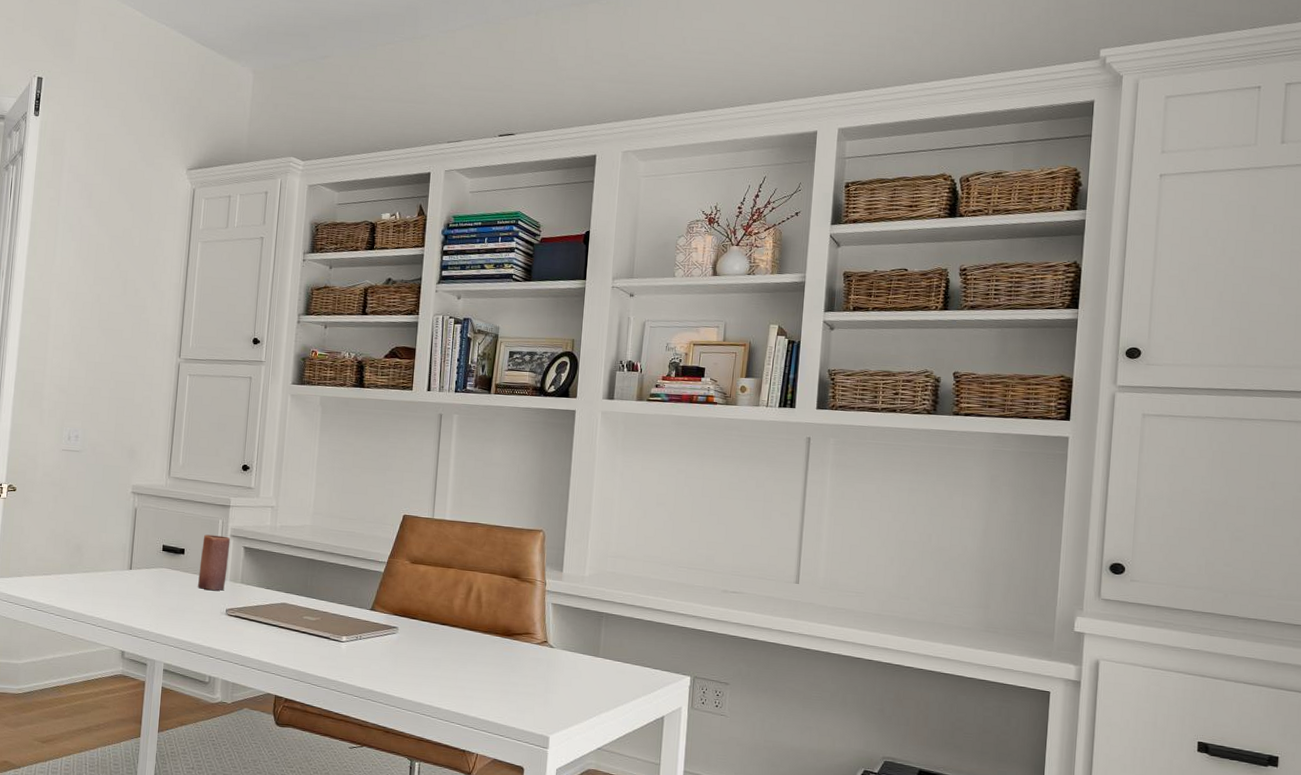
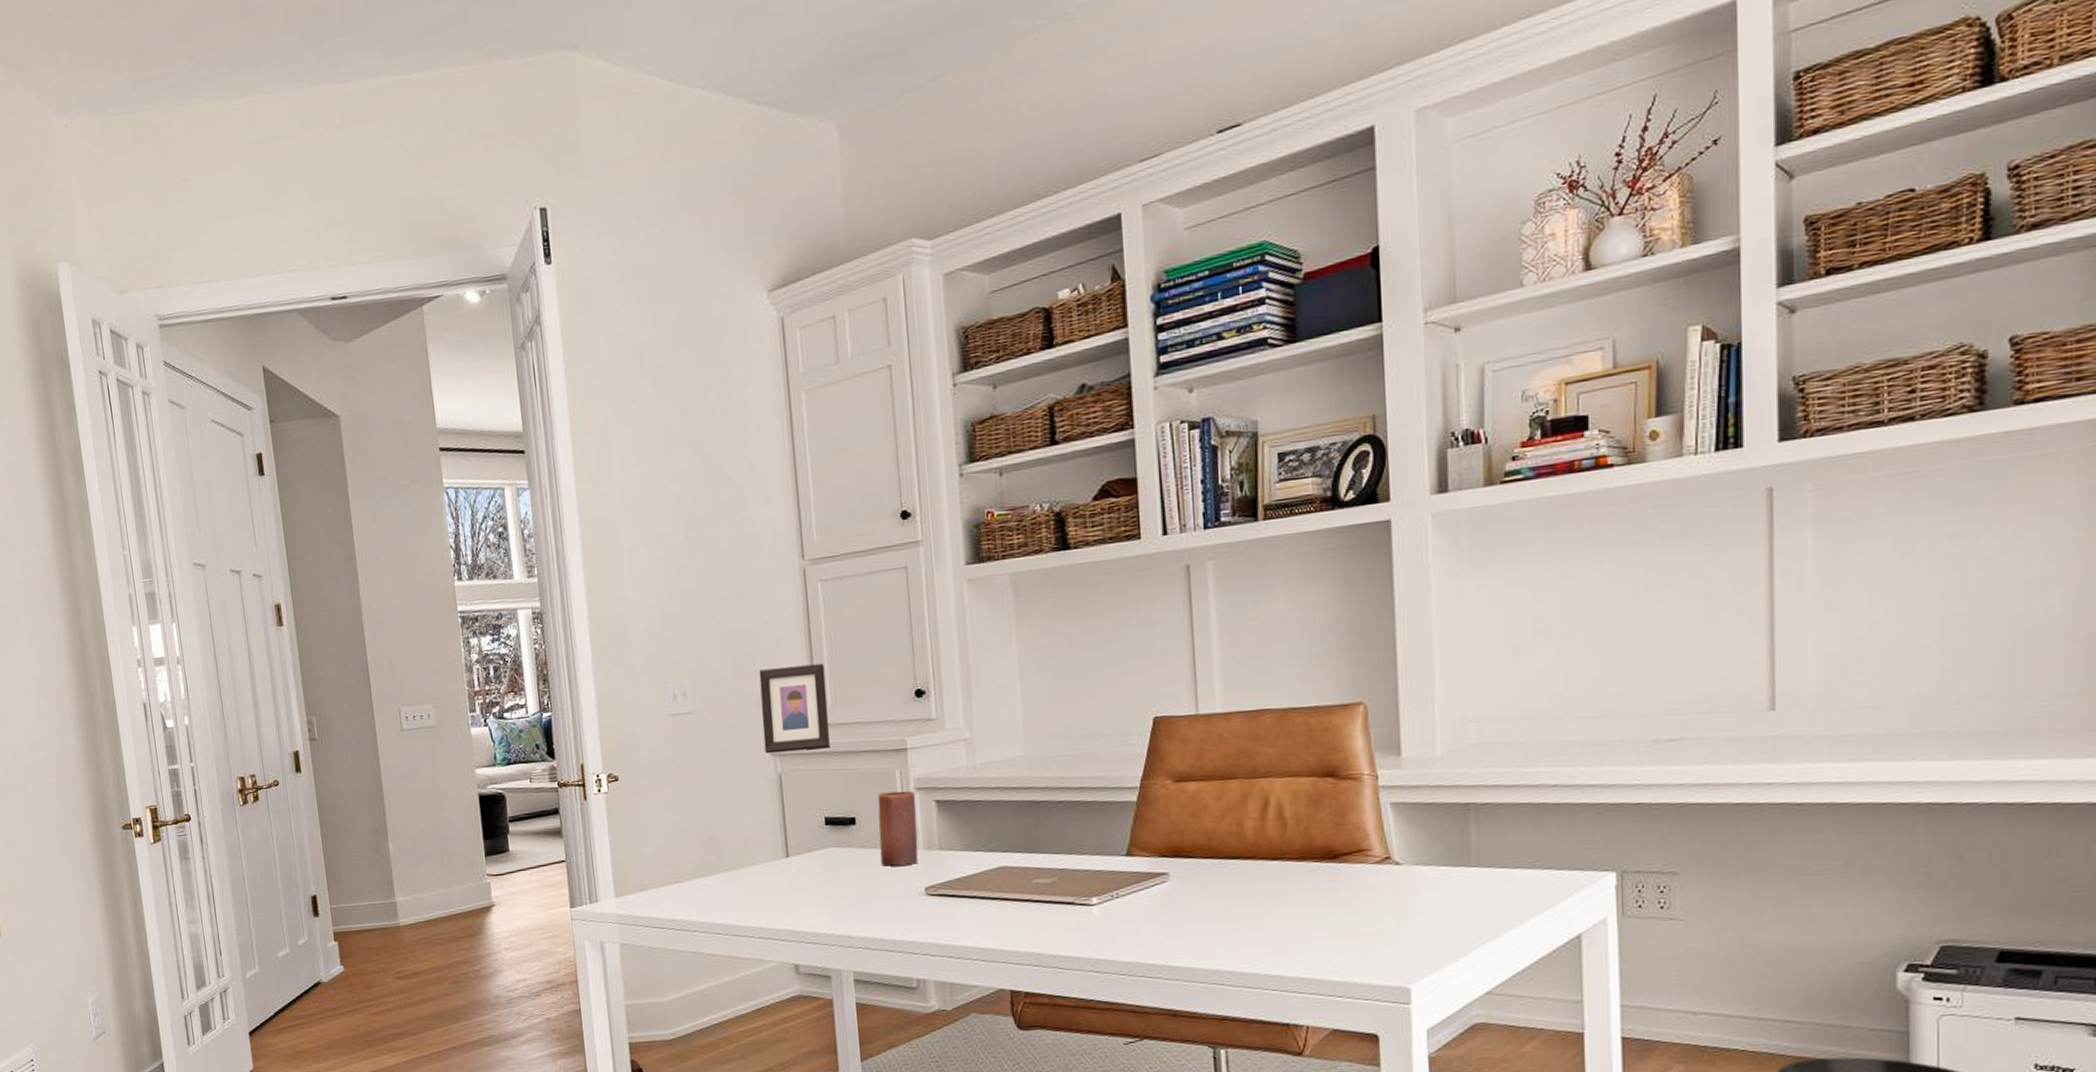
picture frame: none [128,430,182,495] -> present [759,663,830,754]

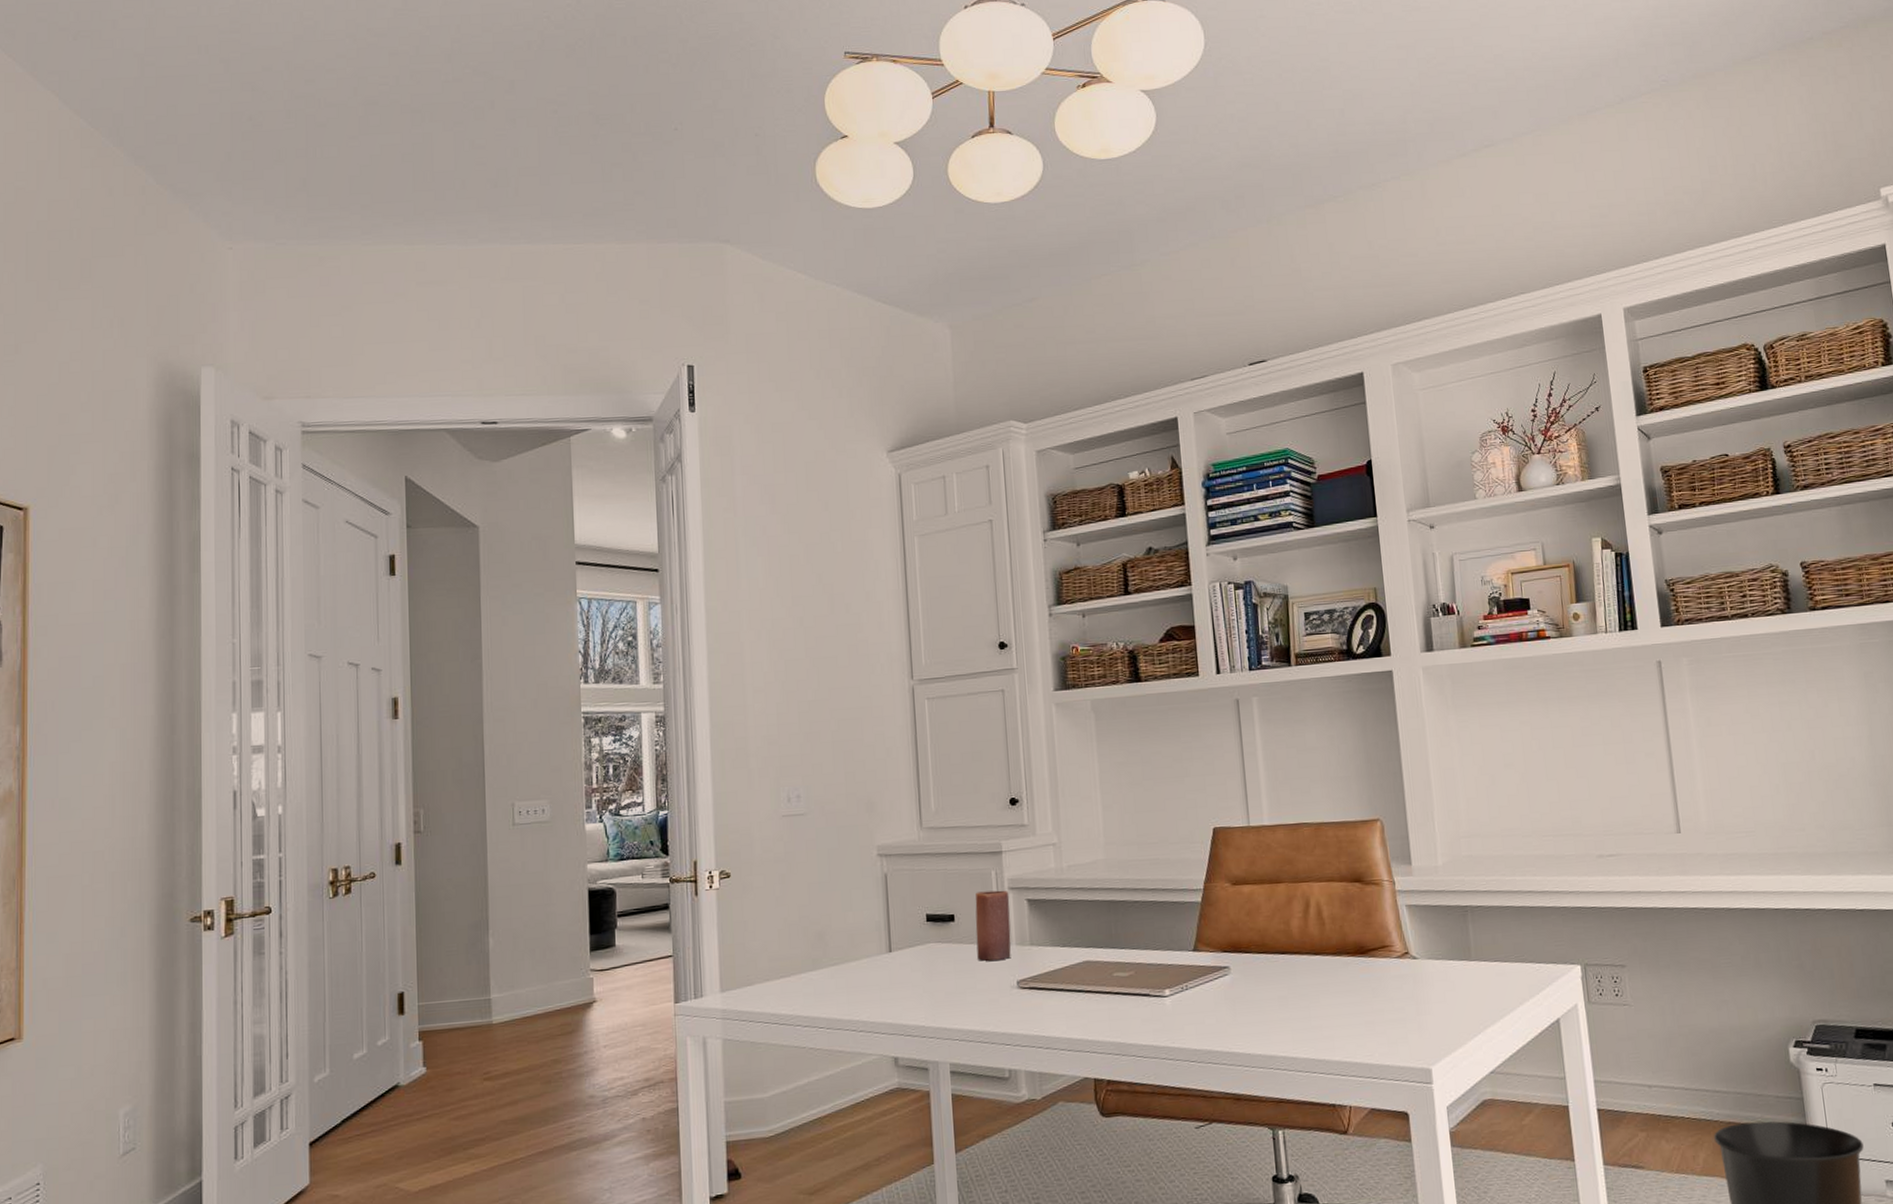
picture frame: present [759,663,830,754] -> none [869,772,933,854]

